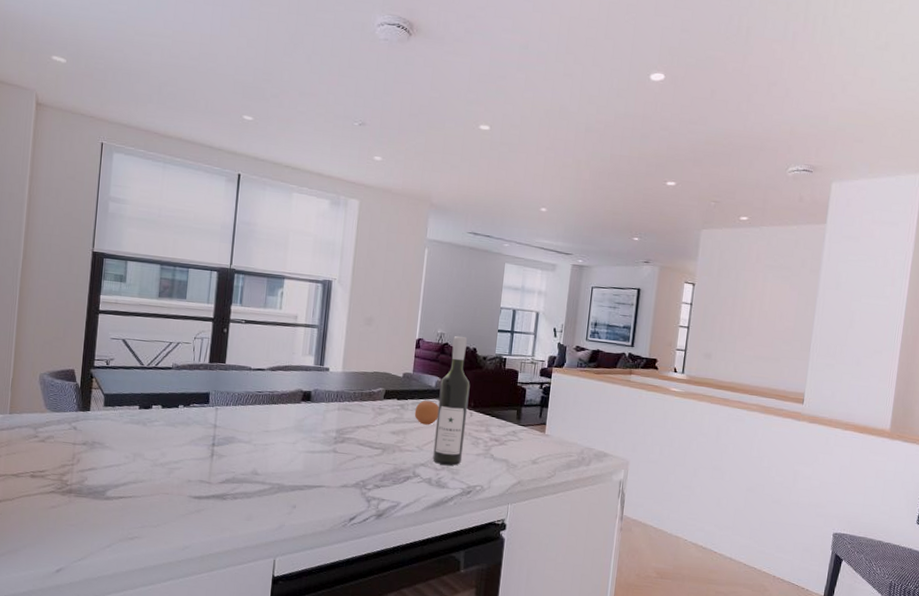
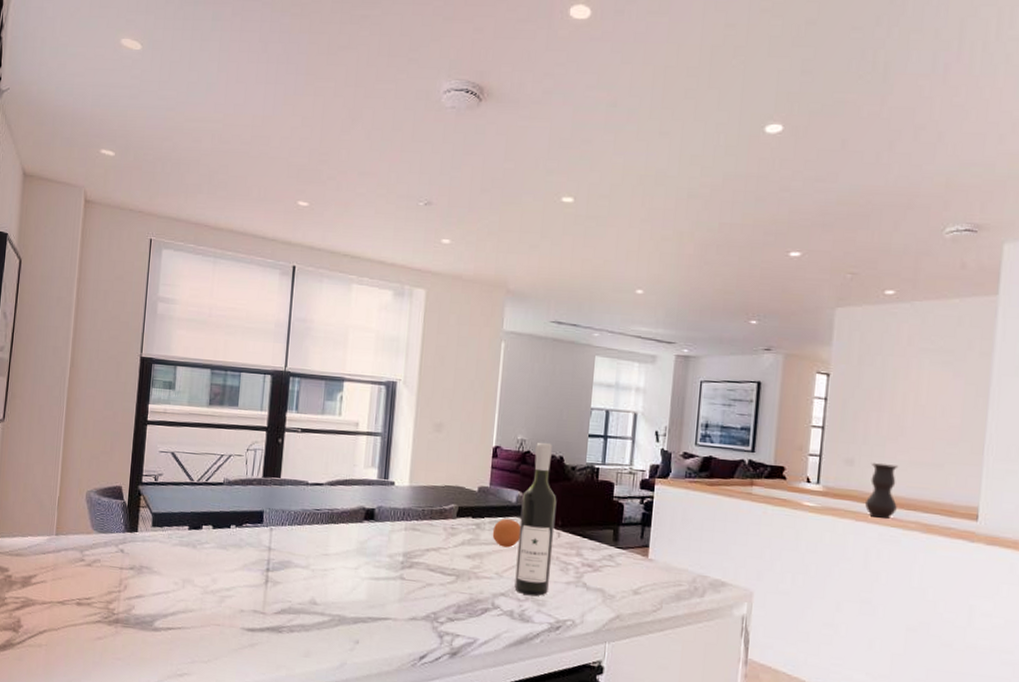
vase: none [719,357,746,403] -> present [865,463,899,520]

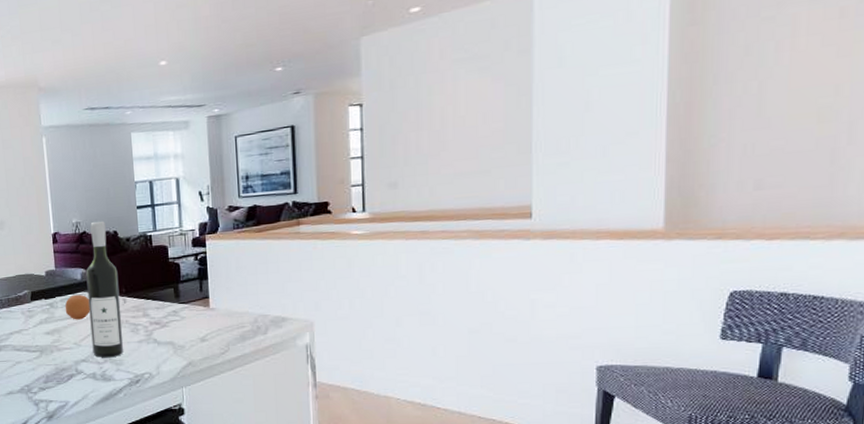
vase: present [865,463,899,520] -> none [414,179,446,234]

